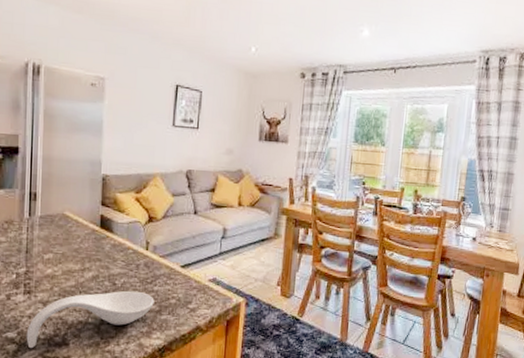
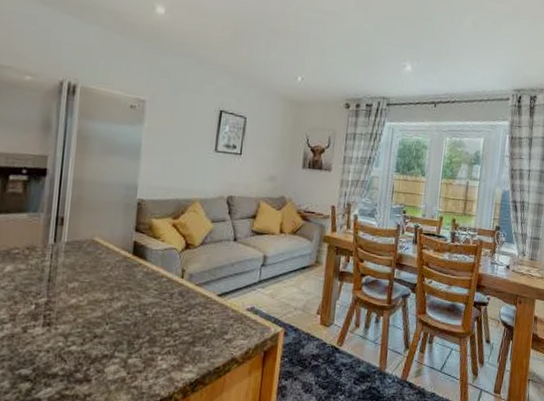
spoon rest: present [26,290,154,349] -> none [42,321,188,387]

